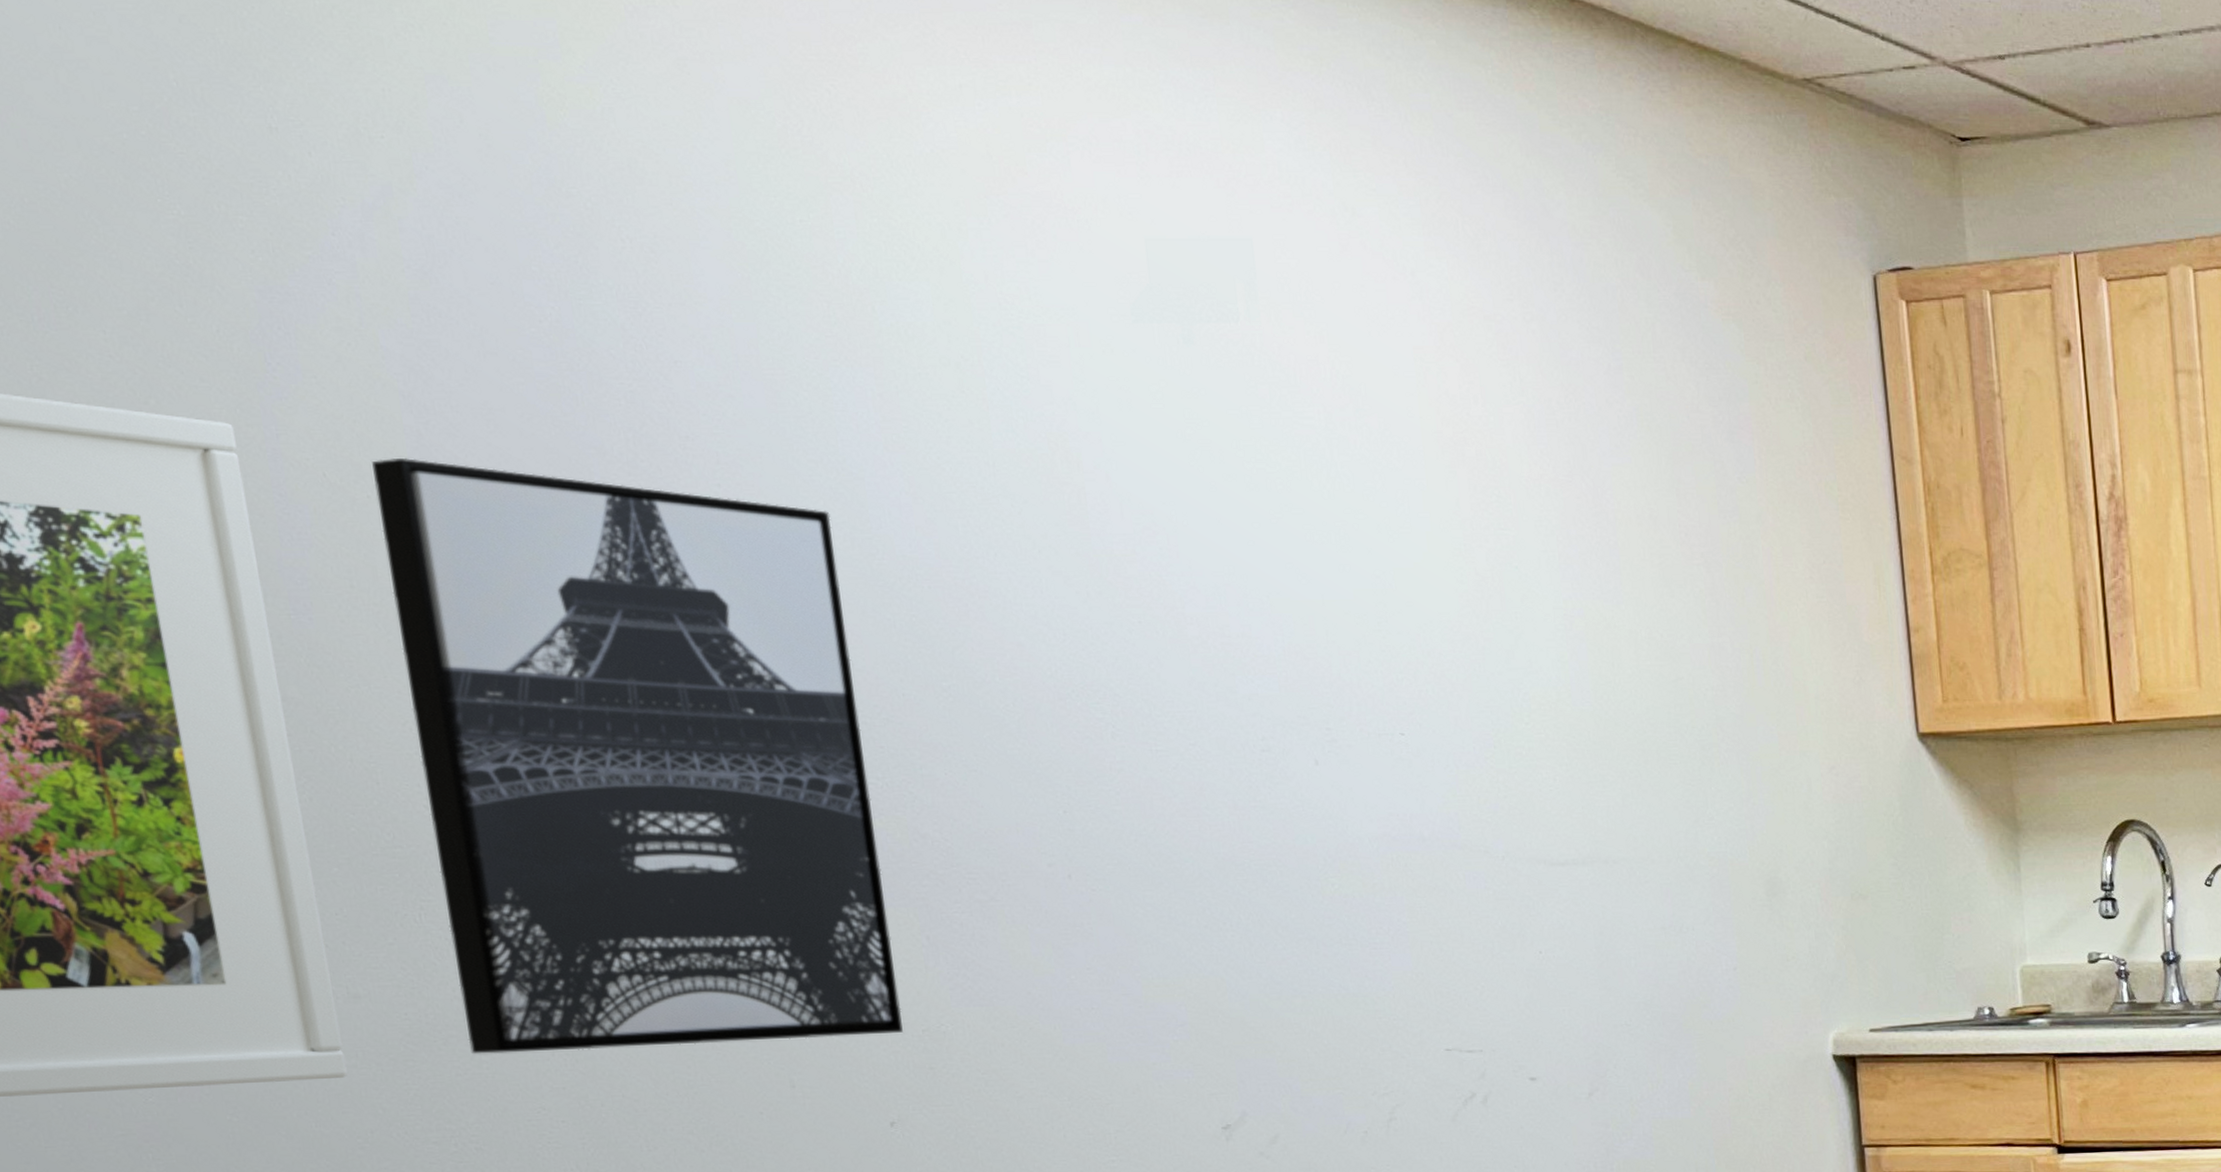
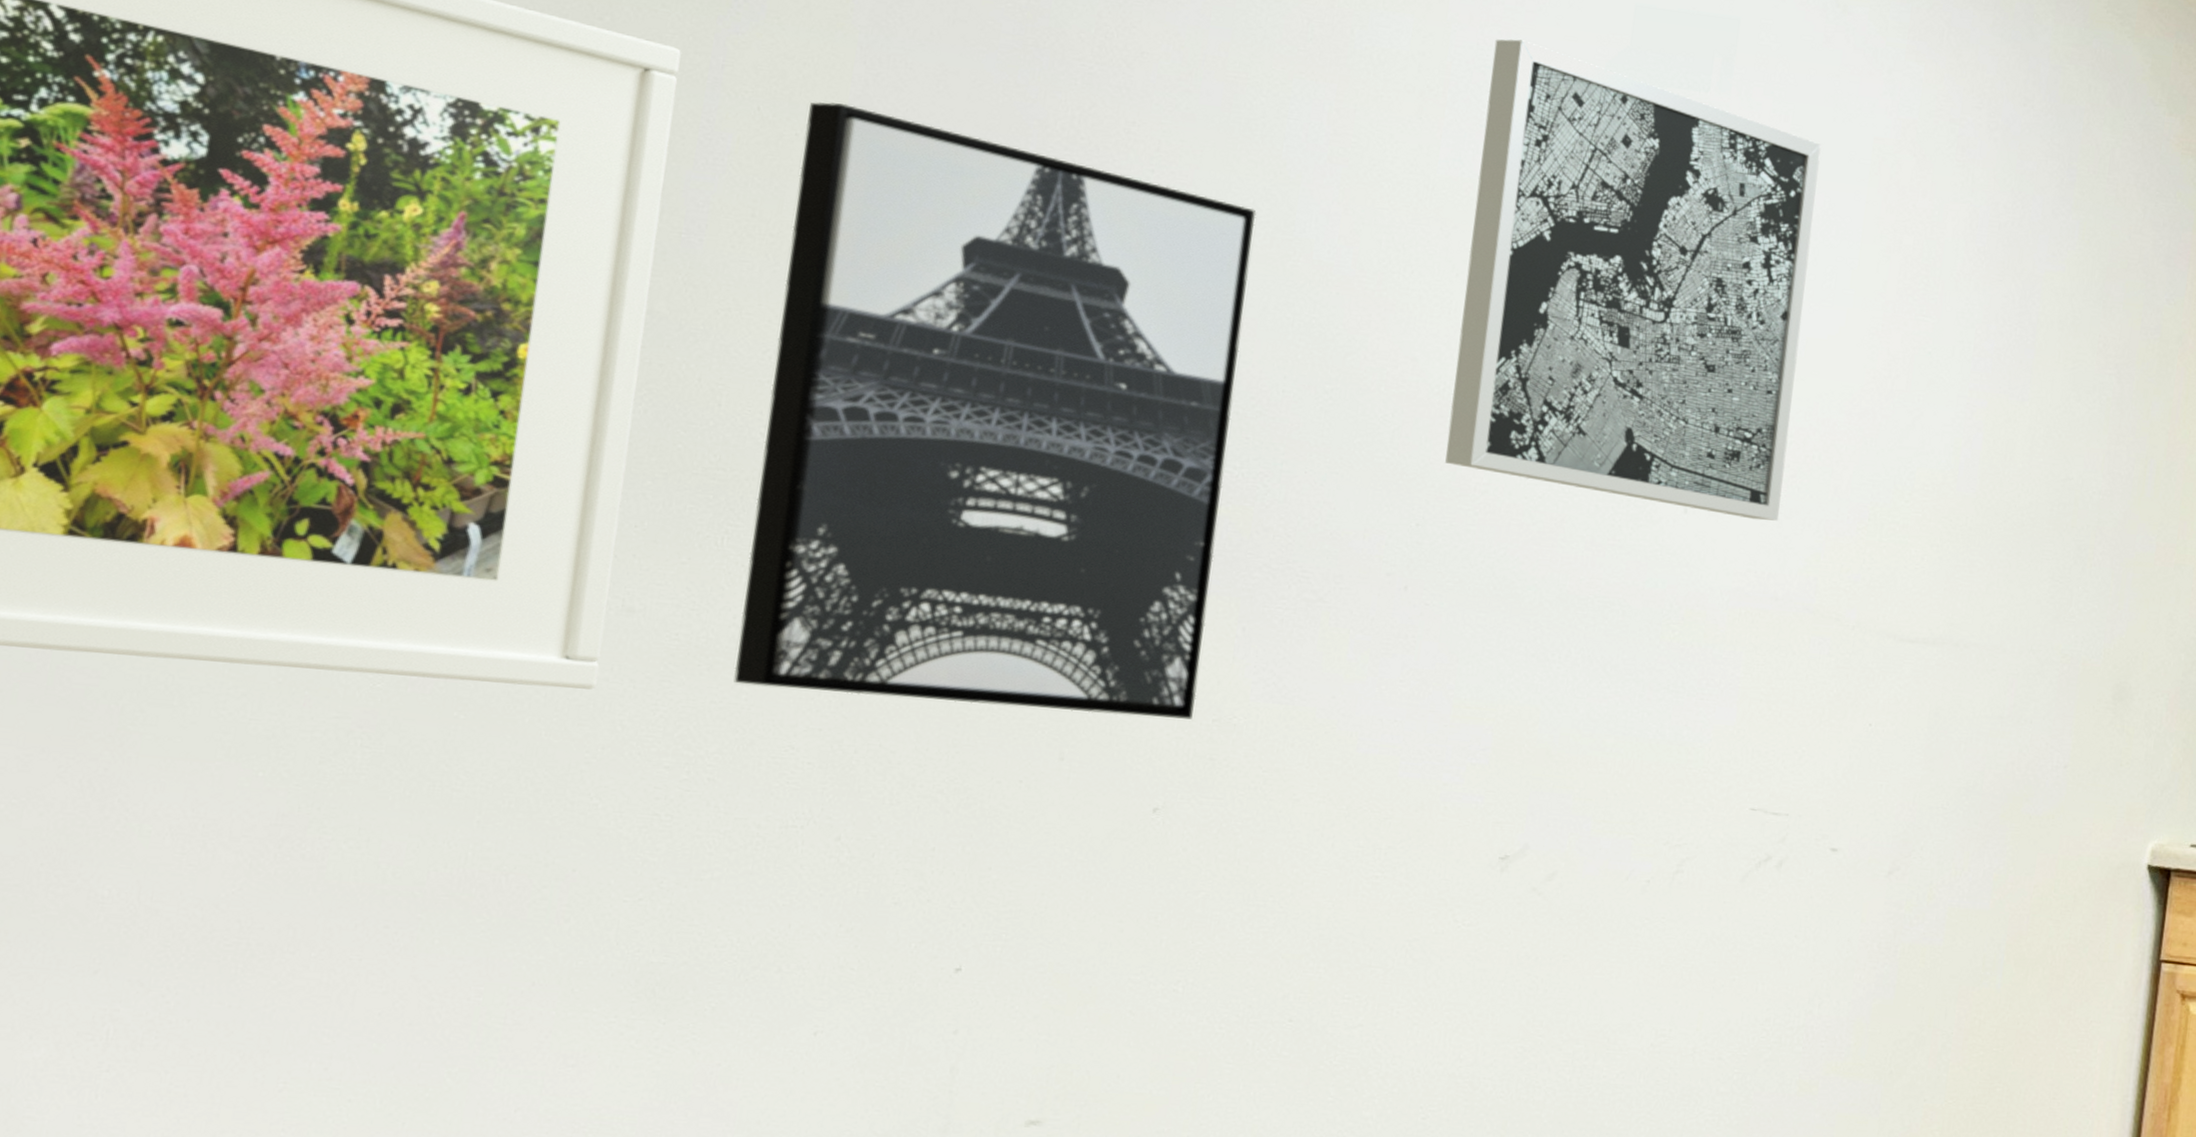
wall art: none [1016,293,1408,763] -> present [1445,39,1822,521]

